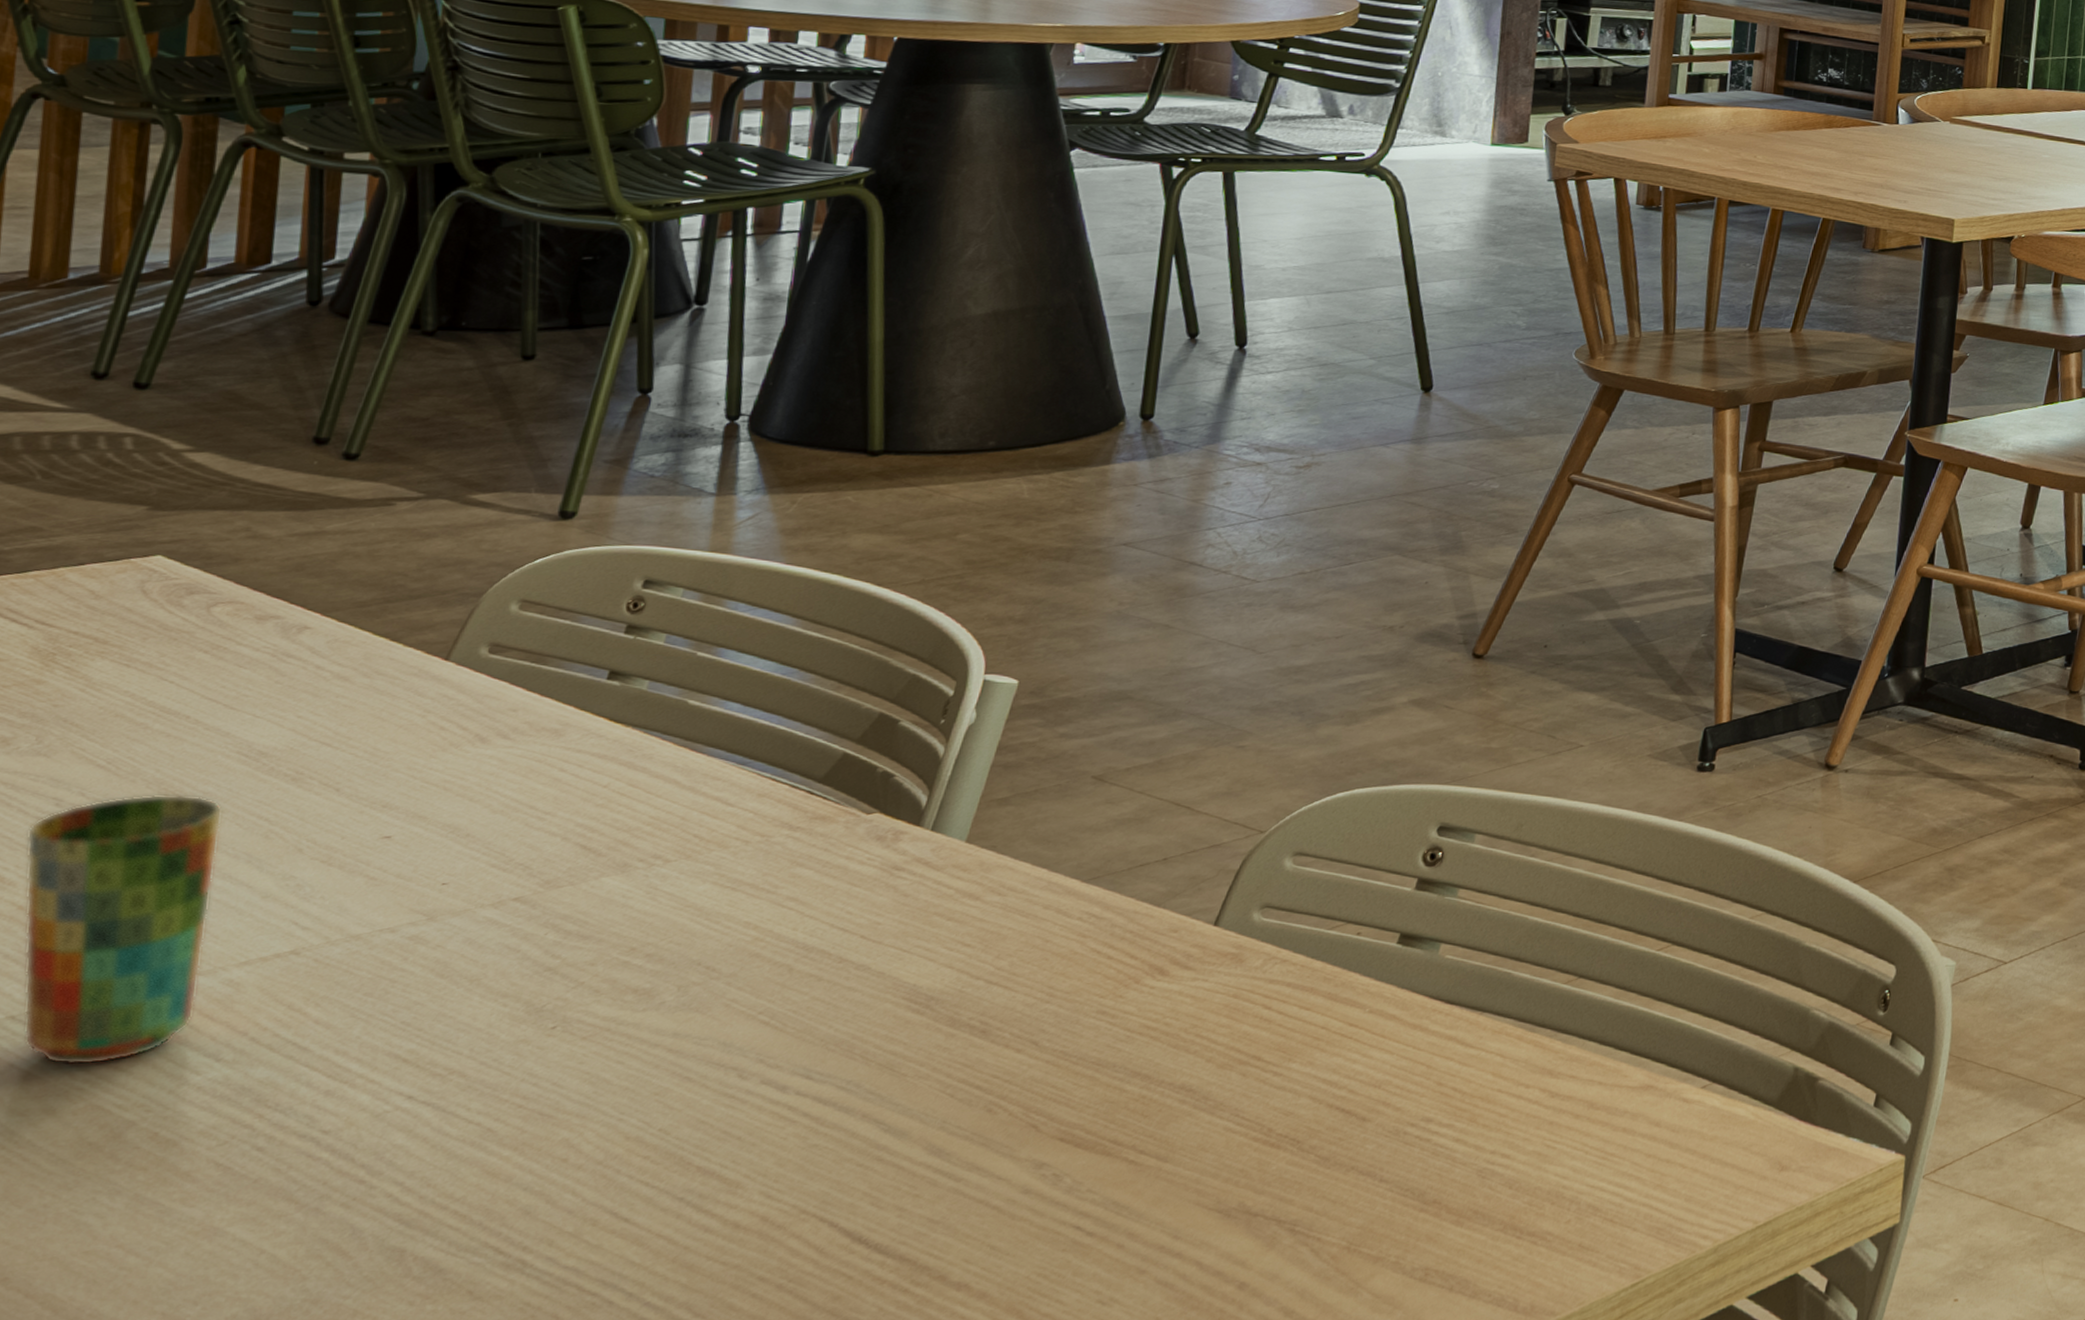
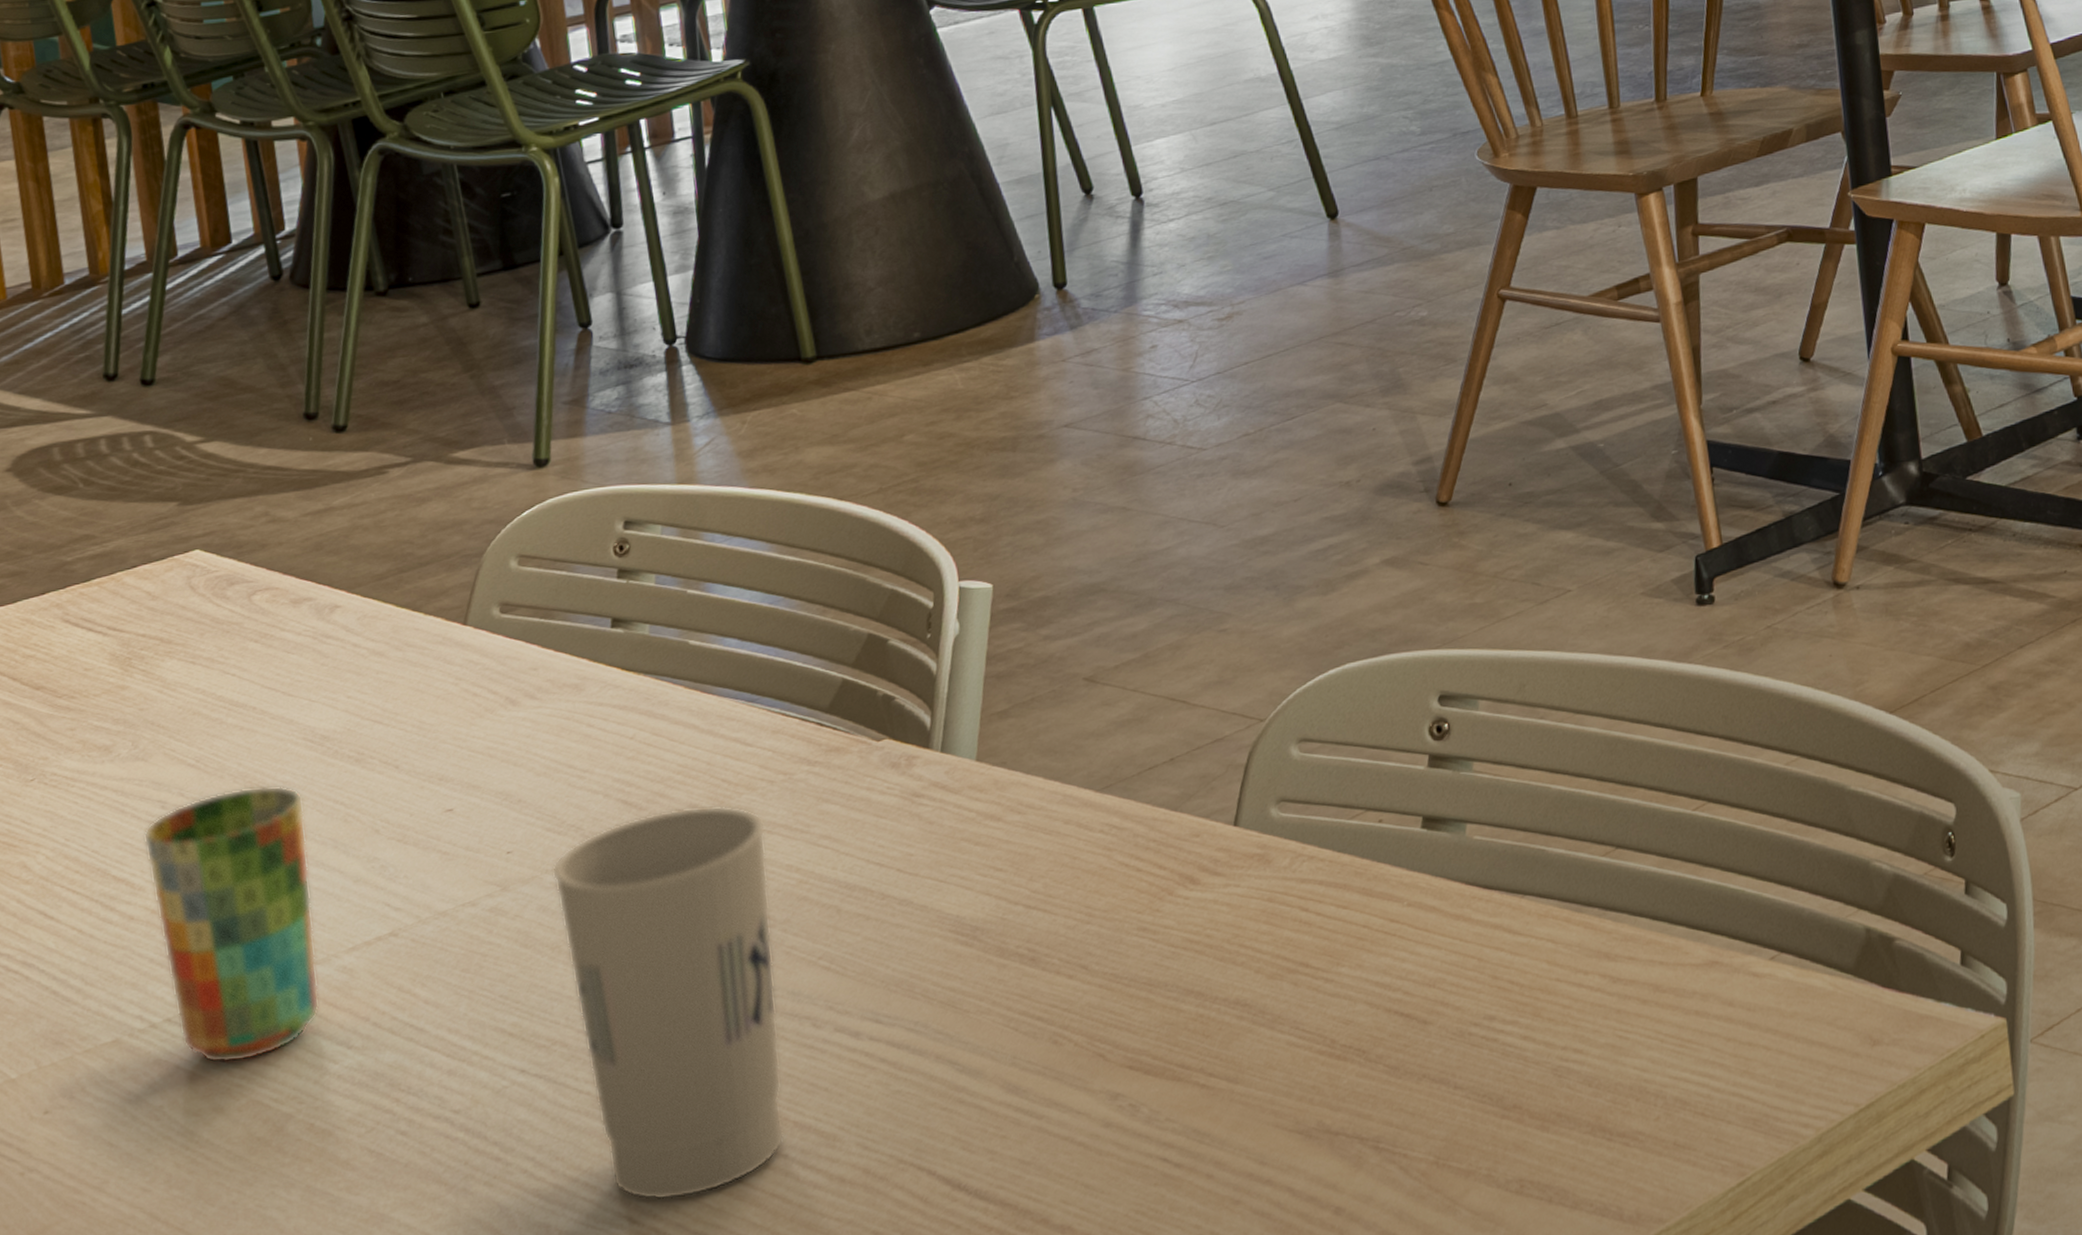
cup: none [486,858,731,1233] -> present [551,806,785,1201]

